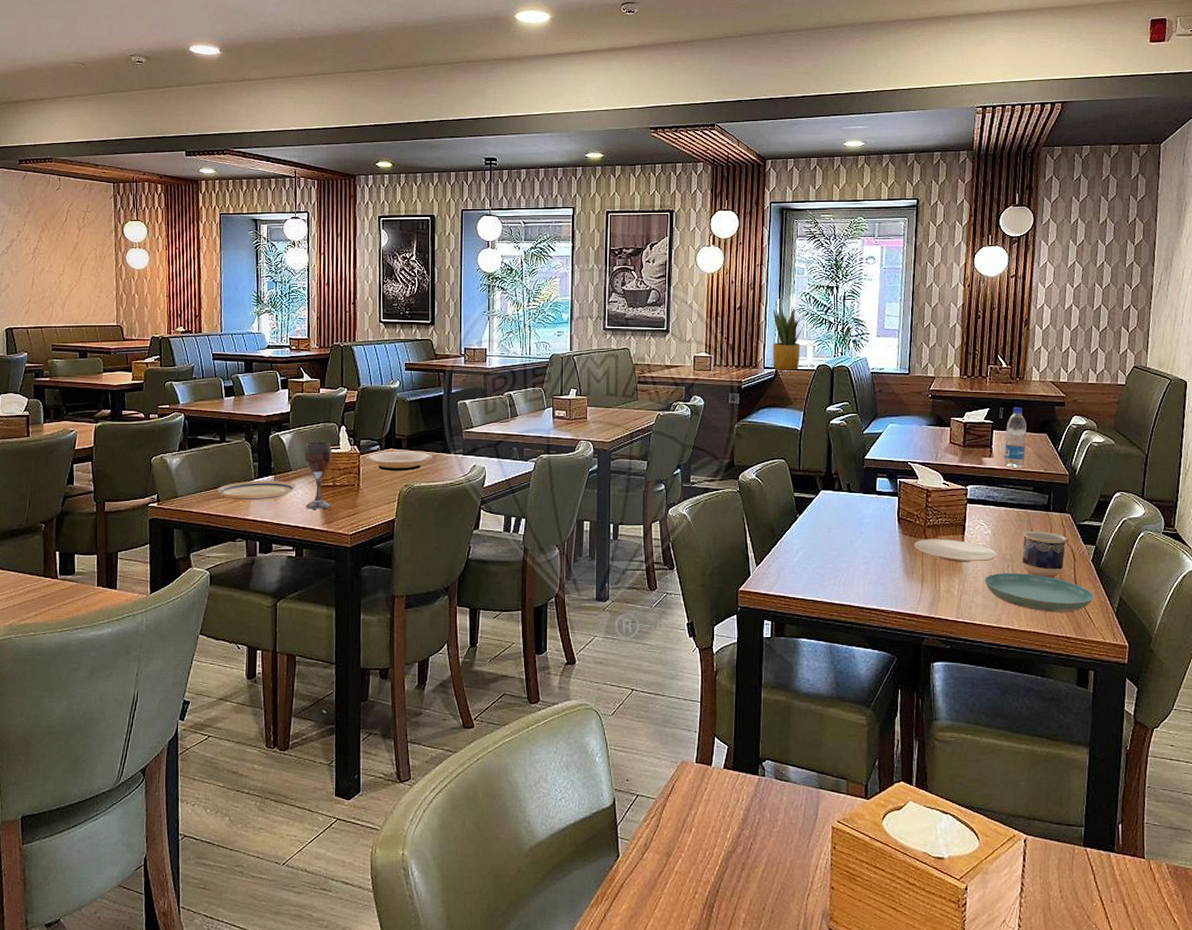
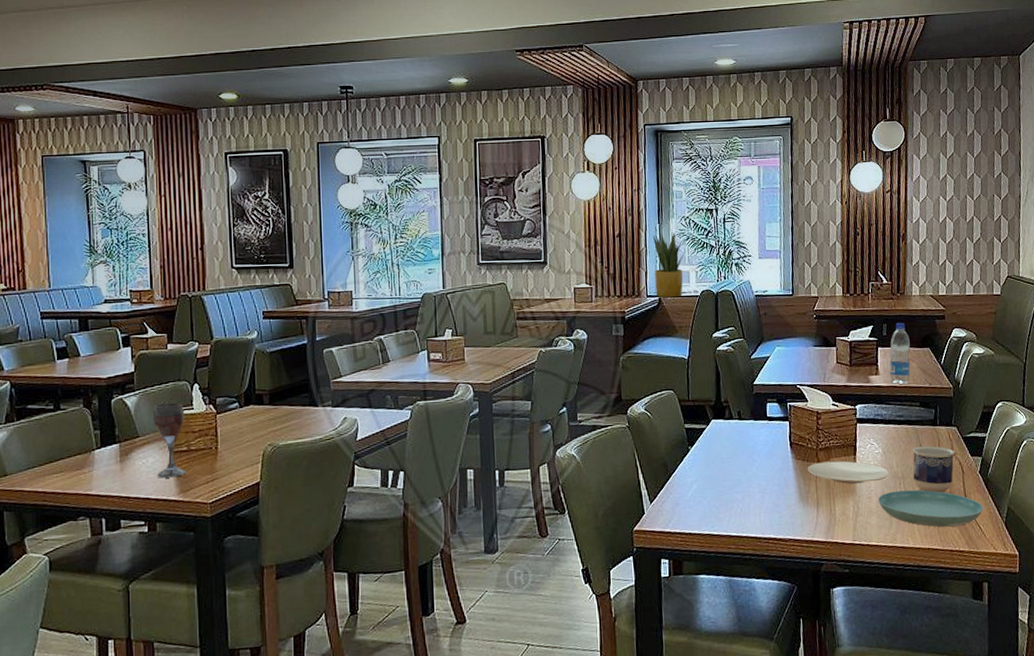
plate: present [216,480,296,502] -> none [52,449,145,476]
plate: present [366,451,432,471] -> none [223,407,298,430]

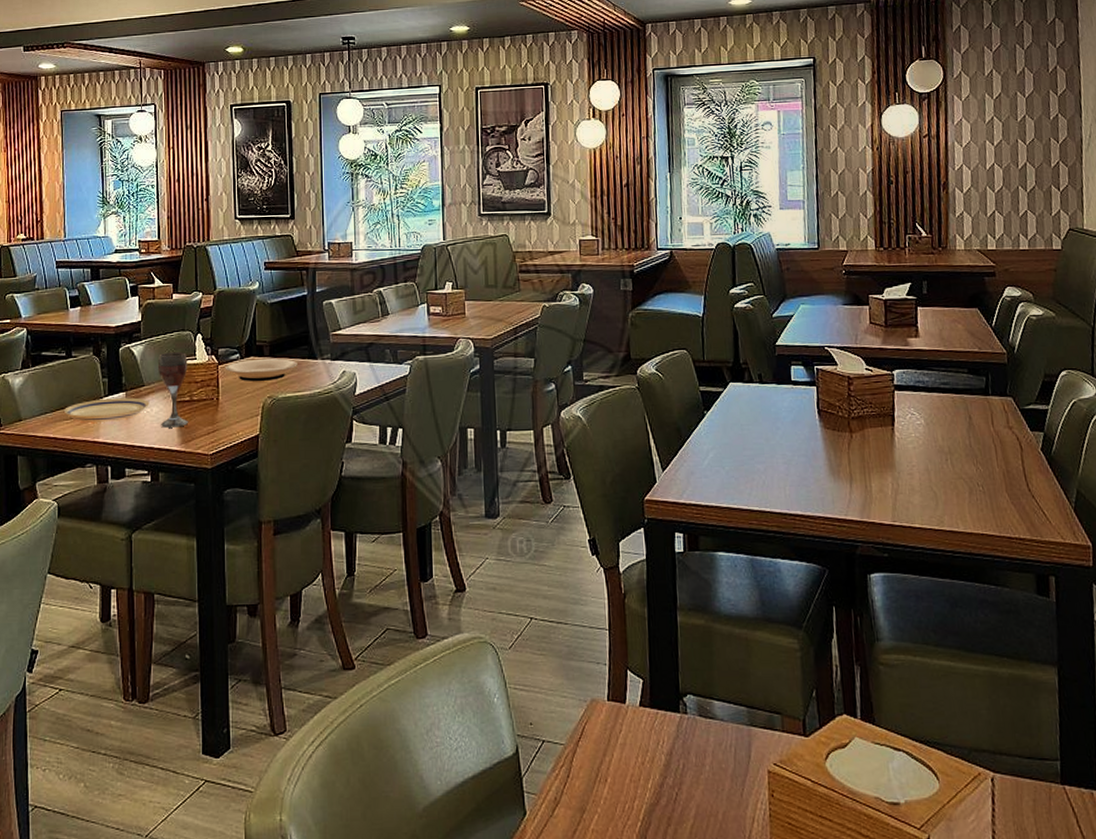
plate: none [52,449,145,476] -> present [63,397,150,423]
plate: none [223,407,298,430] -> present [225,358,297,381]
planter: present [652,232,686,298] -> none [662,181,700,251]
plate: present [807,461,889,484] -> none [837,431,934,457]
saucer: present [877,490,983,527] -> none [920,467,1047,511]
bottle: present [889,323,910,385] -> none [931,280,956,349]
cup: present [912,446,955,493] -> none [960,418,1011,472]

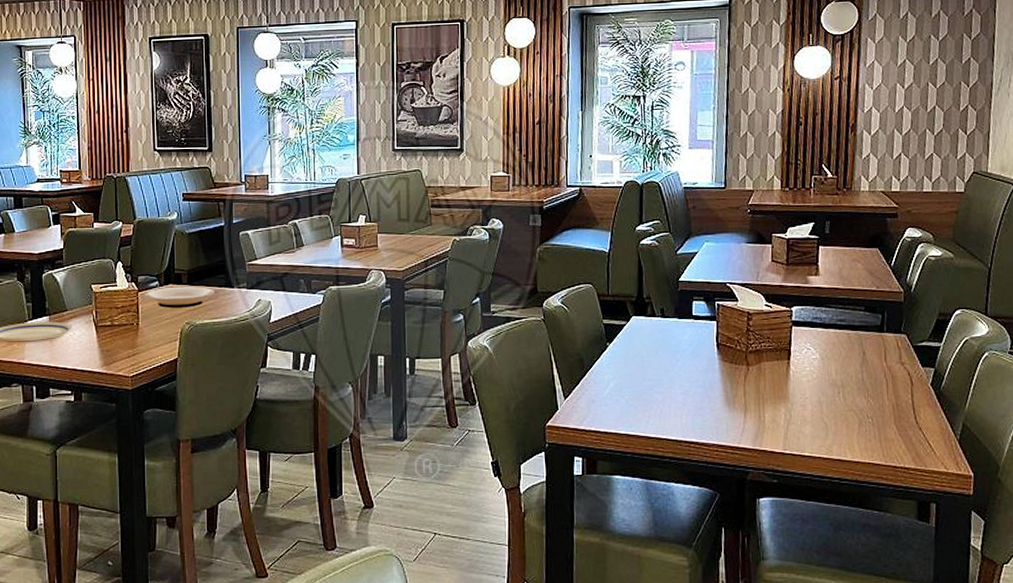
cup: present [157,351,189,428] -> none [79,278,110,351]

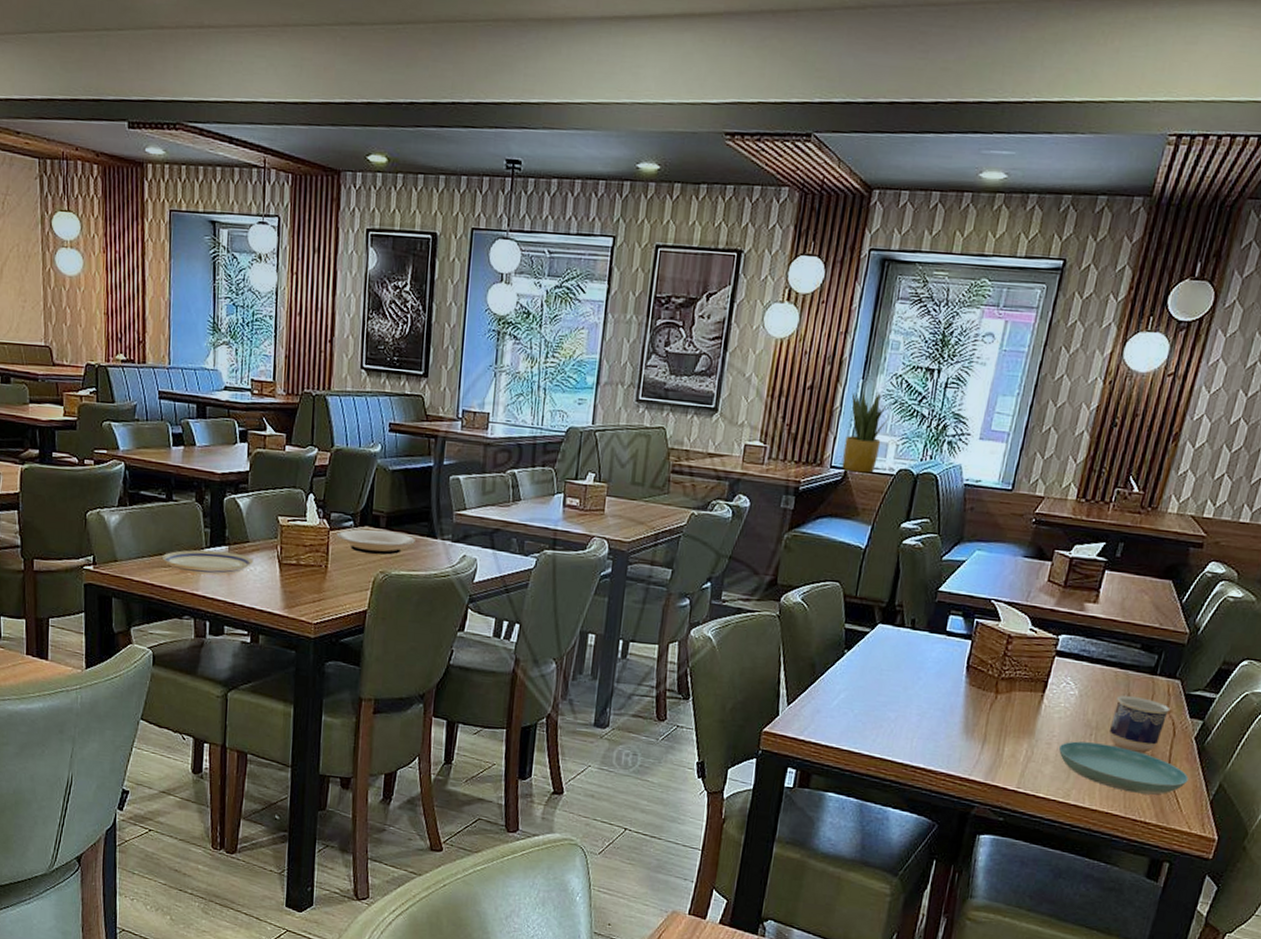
planter: none [574,119,610,188] -> present [842,390,890,474]
saucer: none [812,400,934,441] -> present [1058,741,1189,795]
cup: none [853,354,904,405] -> present [1108,695,1171,754]

